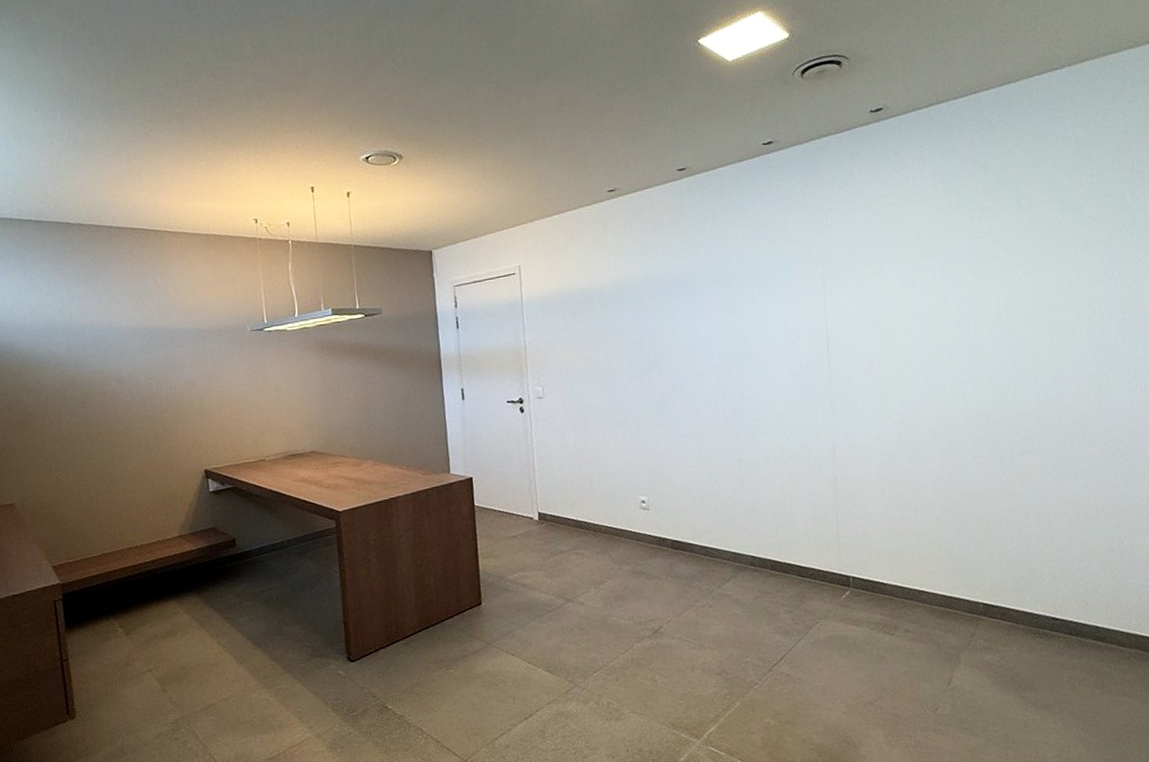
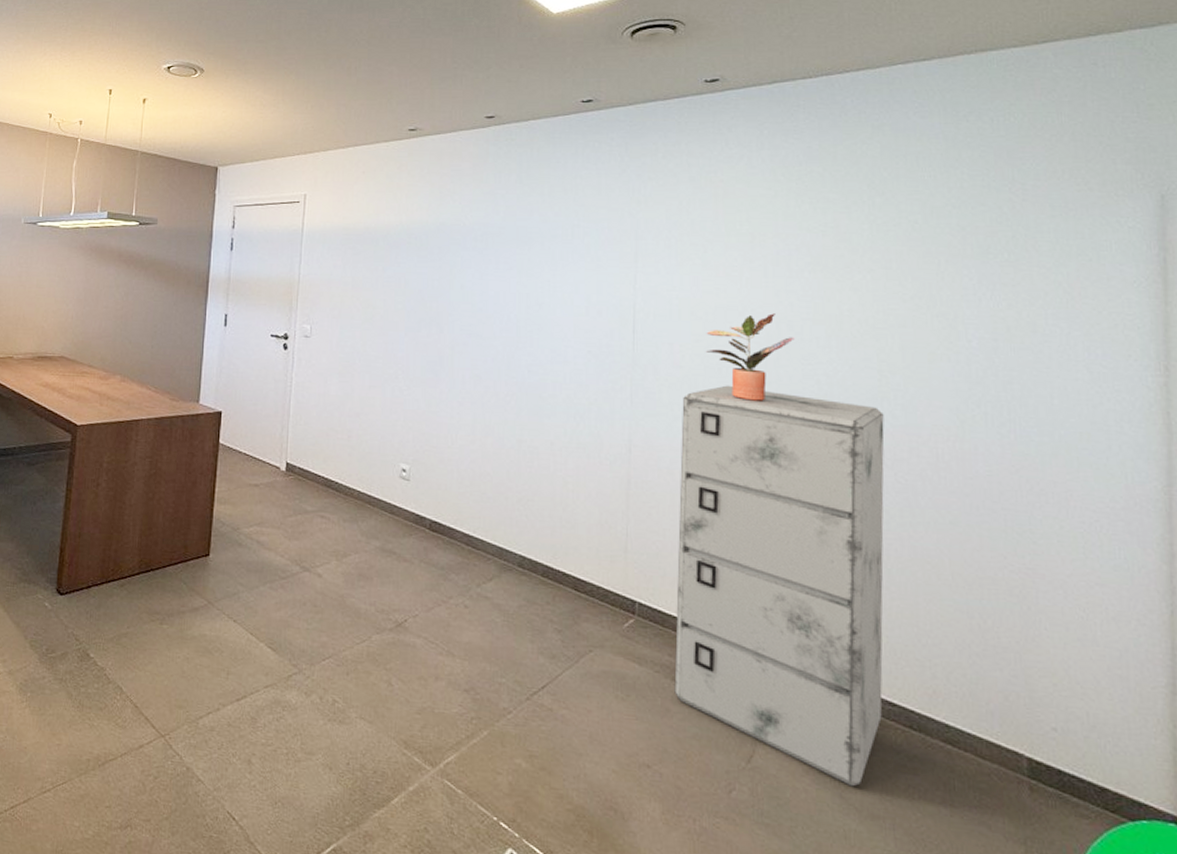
filing cabinet: none [874,383,1048,688] -> present [674,385,885,787]
potted plant: none [889,316,962,395] -> present [706,313,794,403]

